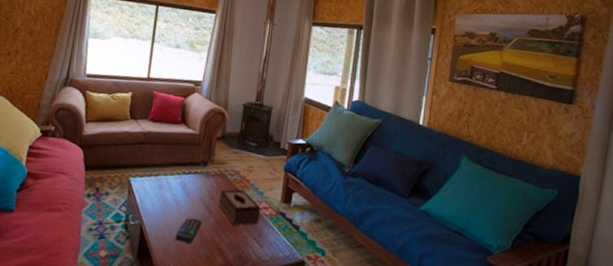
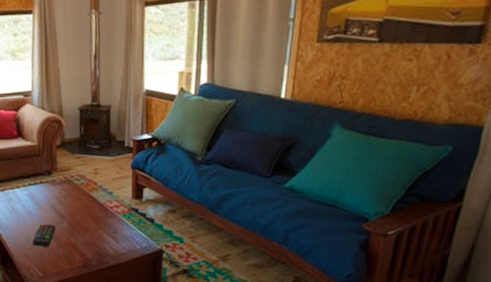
tissue box: present [218,189,261,226] -> none [68,192,113,226]

